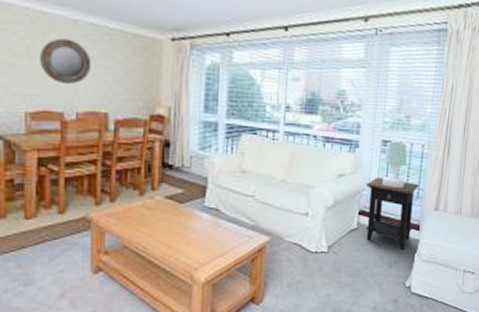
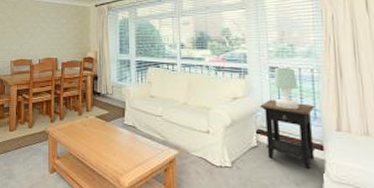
home mirror: present [40,38,92,85] -> none [19,13,47,42]

